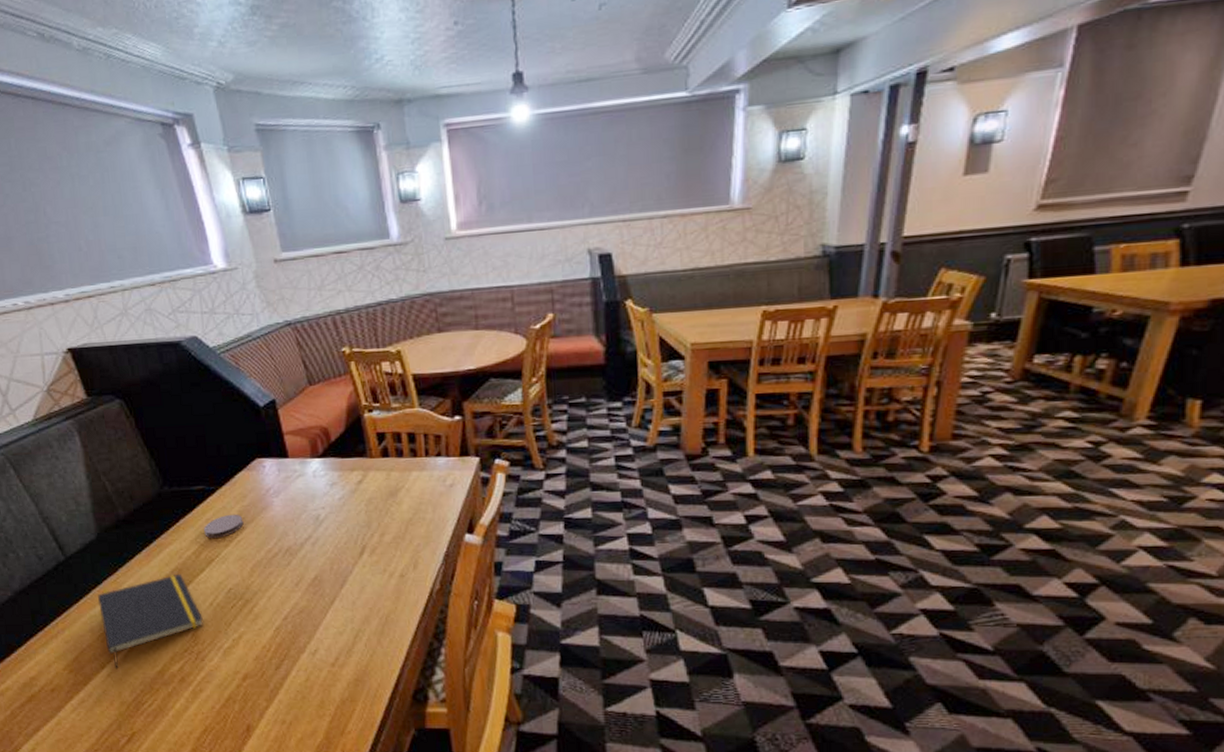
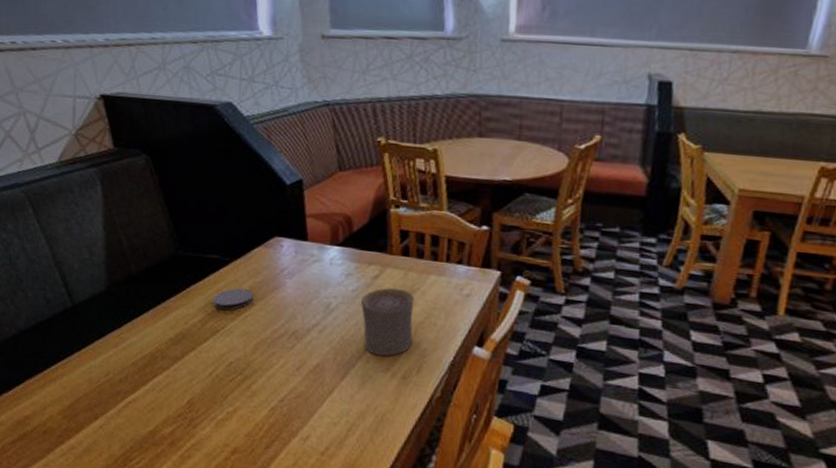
notepad: present [97,573,203,670] -> none [99,339,200,423]
cup: none [349,490,405,558] -> present [361,288,415,356]

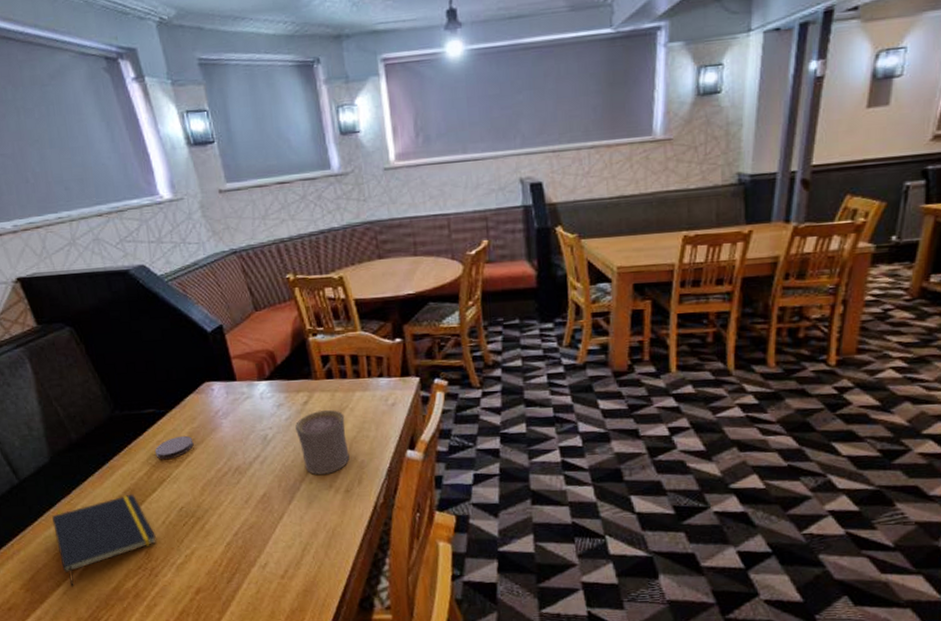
notepad: none [99,339,200,423] -> present [52,494,156,587]

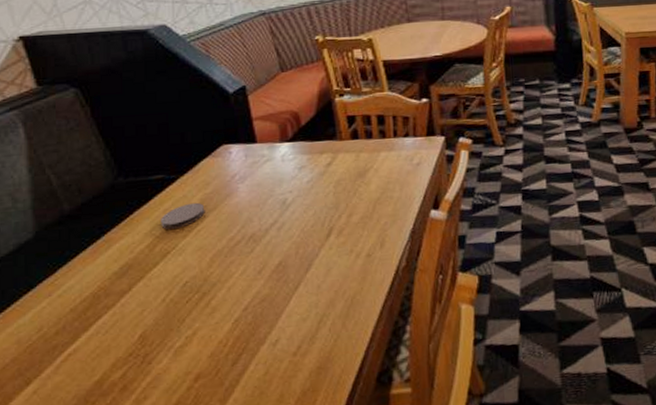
notepad: present [52,494,156,587] -> none [28,269,153,385]
cup: present [295,410,350,475] -> none [317,171,372,239]

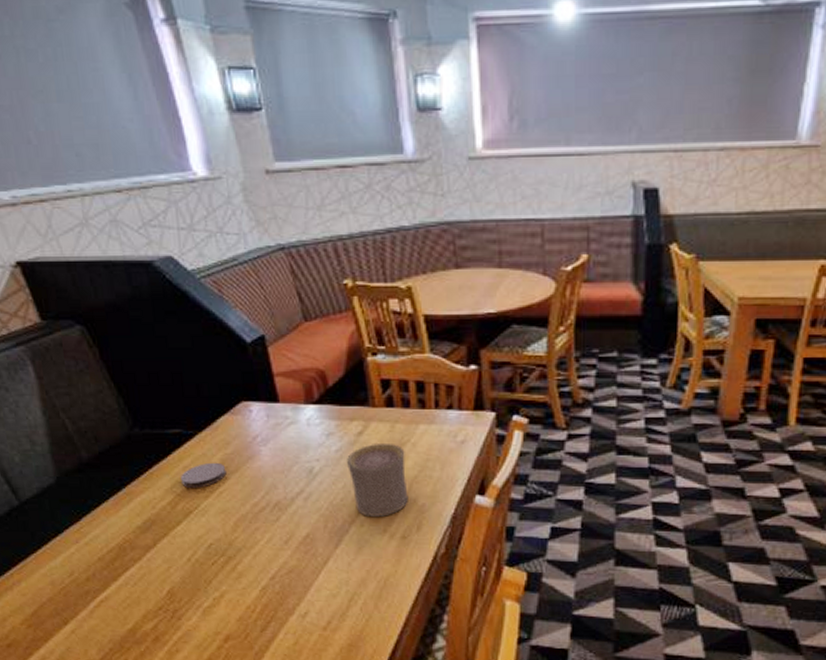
cup: none [317,171,372,239] -> present [347,444,408,517]

